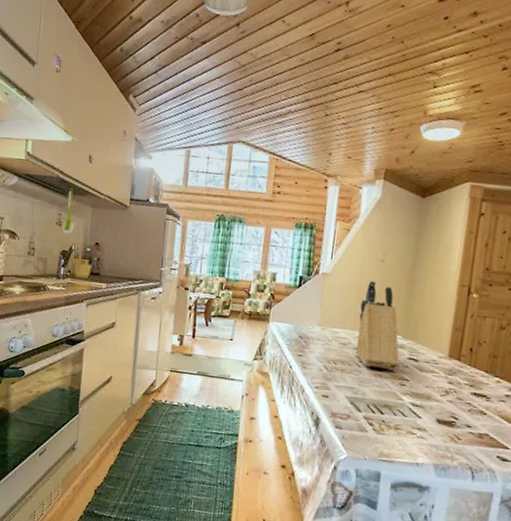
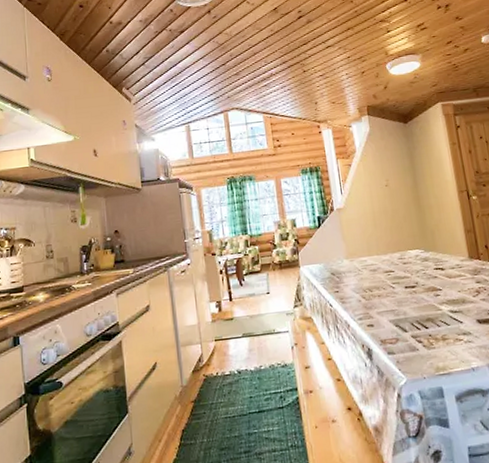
knife block: present [356,281,400,371] -> none [378,205,429,286]

